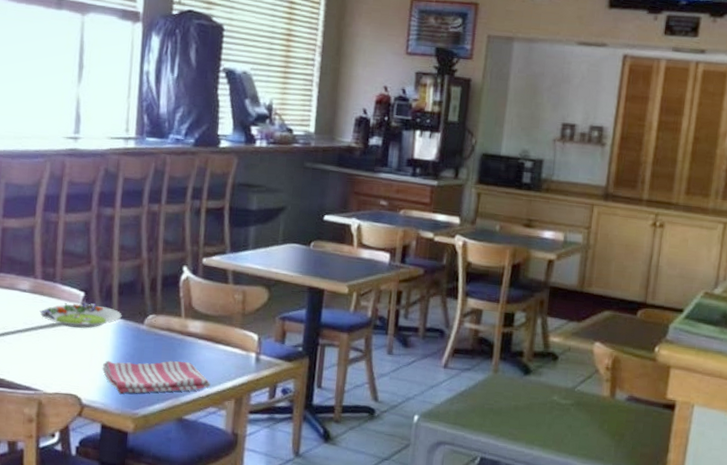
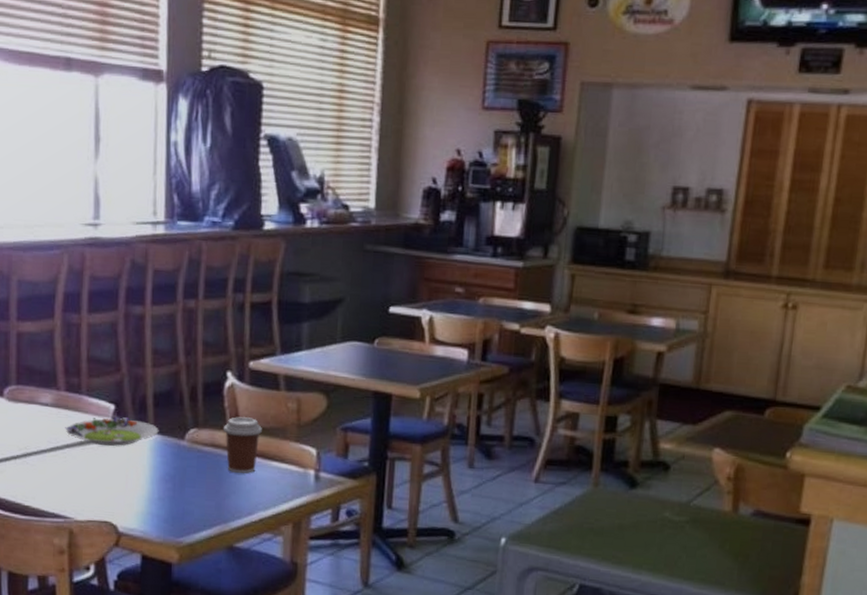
dish towel: present [102,360,211,394] -> none [139,481,264,520]
coffee cup: none [177,305,212,355] -> present [222,417,262,474]

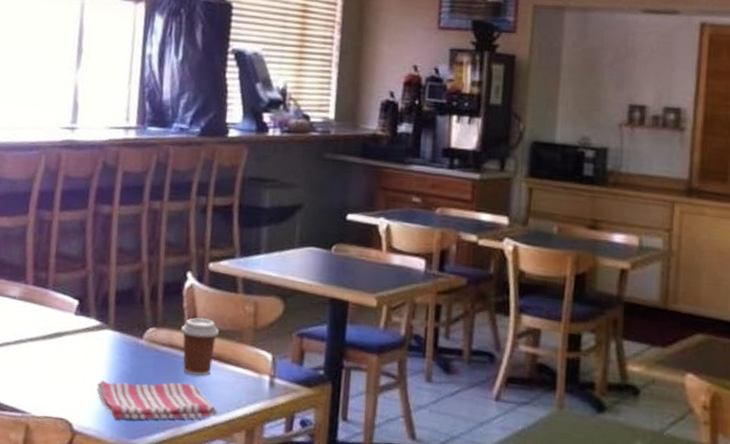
salad plate: present [65,417,159,446] -> none [30,312,119,342]
dish towel: none [139,481,264,520] -> present [96,380,218,420]

